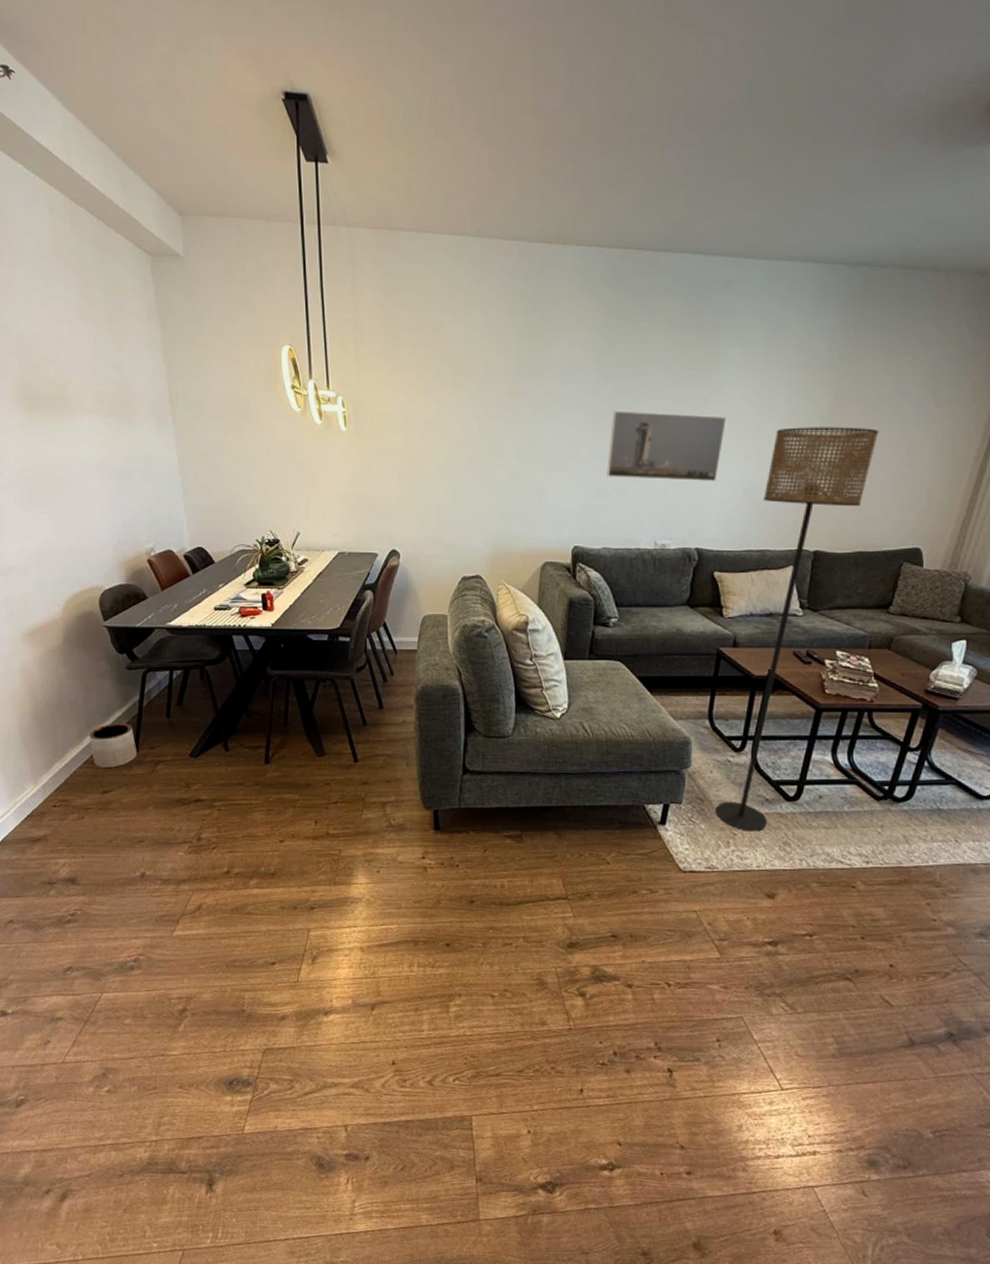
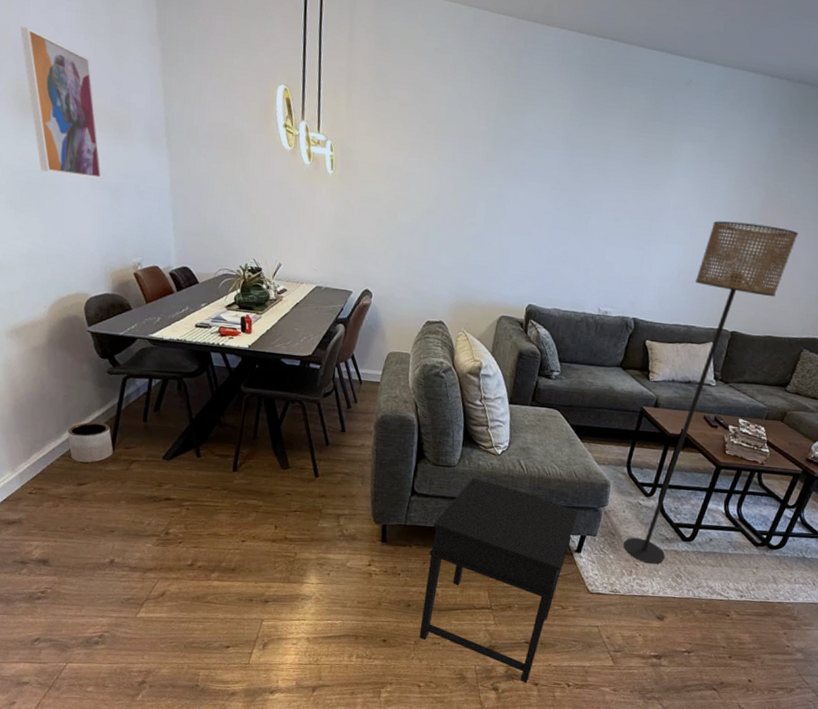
wall art: none [21,322,109,466] -> present [20,25,102,179]
side table: none [487,748,657,986] -> present [419,478,578,683]
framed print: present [607,410,726,481] -> none [563,186,672,260]

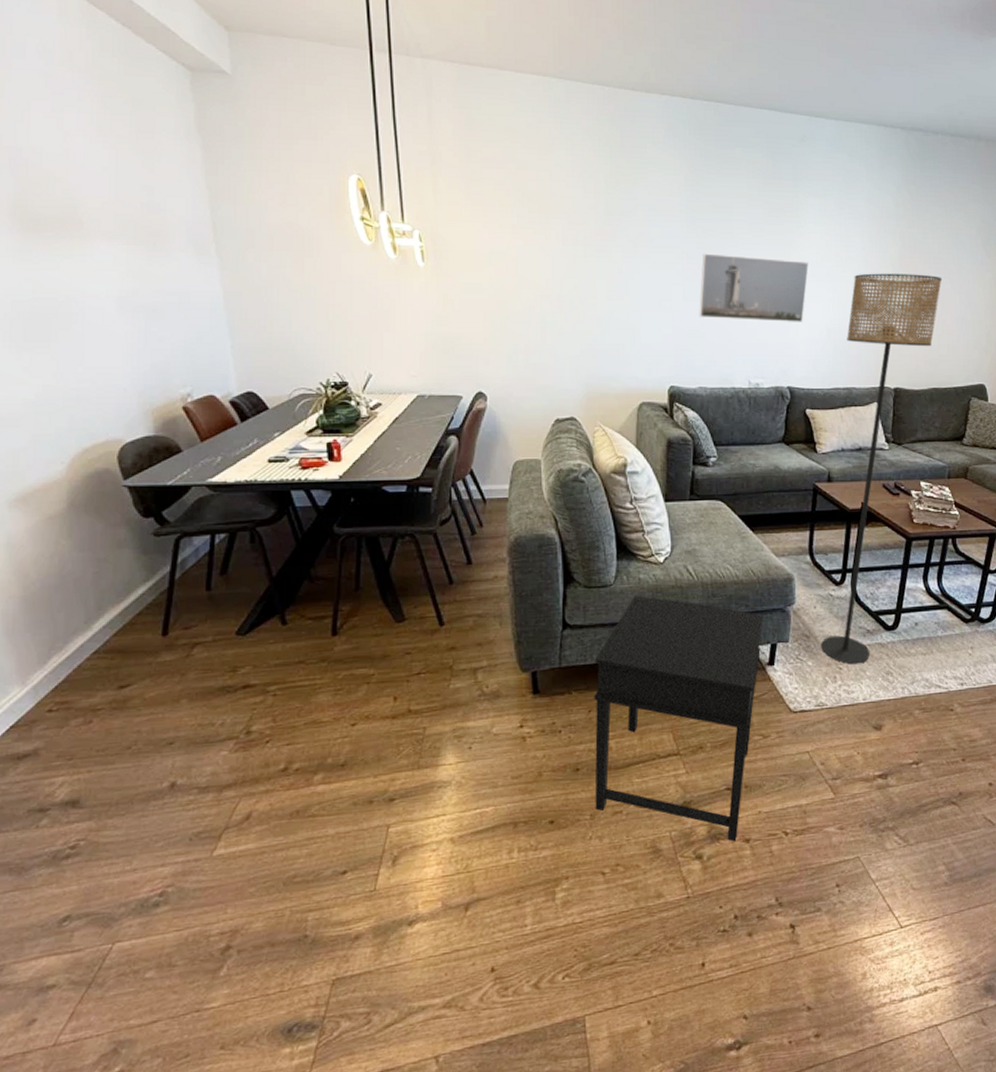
wall art: present [20,25,102,179] -> none [18,133,134,300]
planter: present [68,422,113,463] -> none [101,601,167,657]
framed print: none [563,186,672,260] -> present [699,253,809,322]

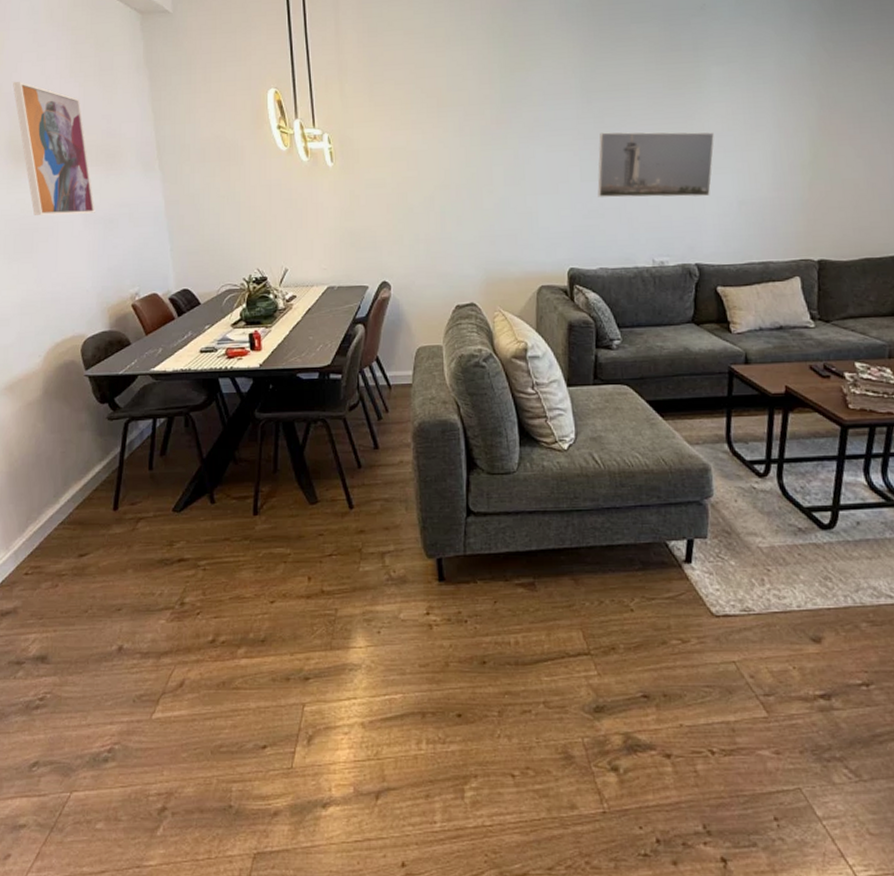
wall art: none [18,133,134,300] -> present [13,81,95,216]
side table: present [594,596,764,842] -> none [499,484,678,756]
floor lamp: present [821,273,943,664] -> none [744,135,871,566]

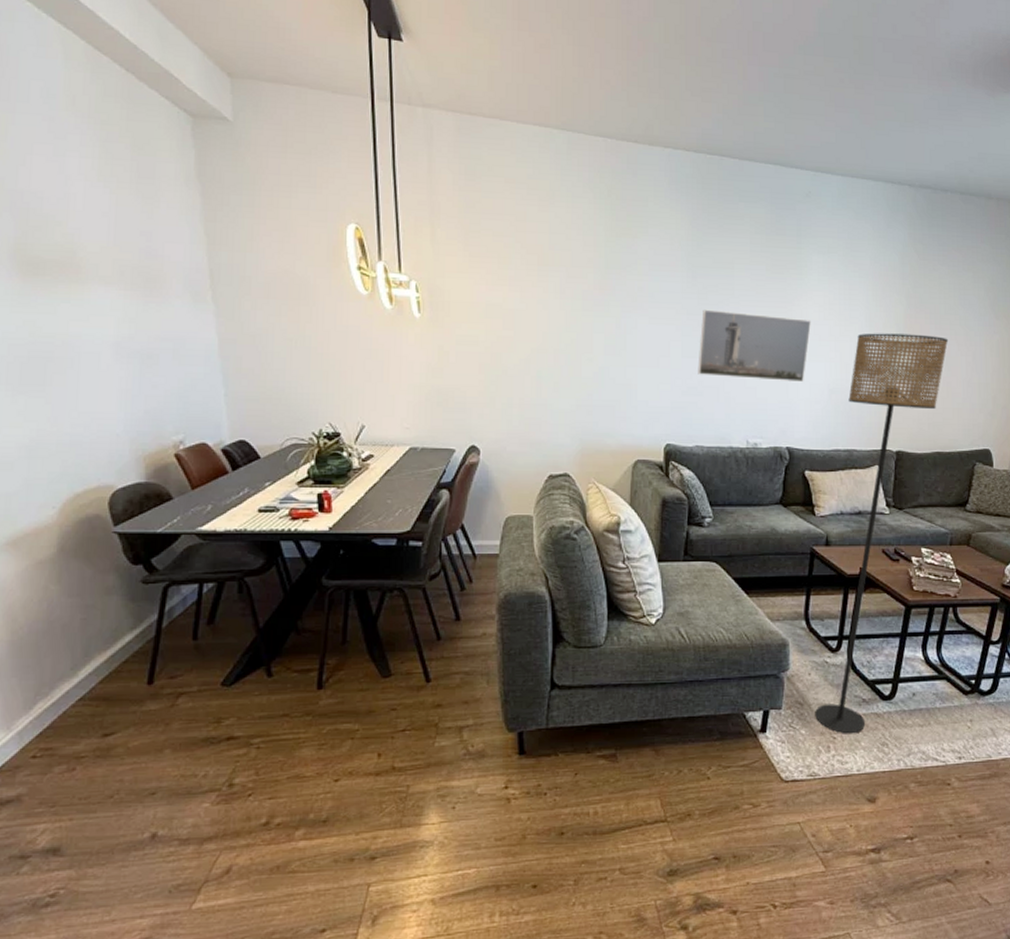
wall art: present [13,81,95,216] -> none [19,176,129,345]
floor lamp: none [744,135,871,566] -> present [815,333,949,734]

